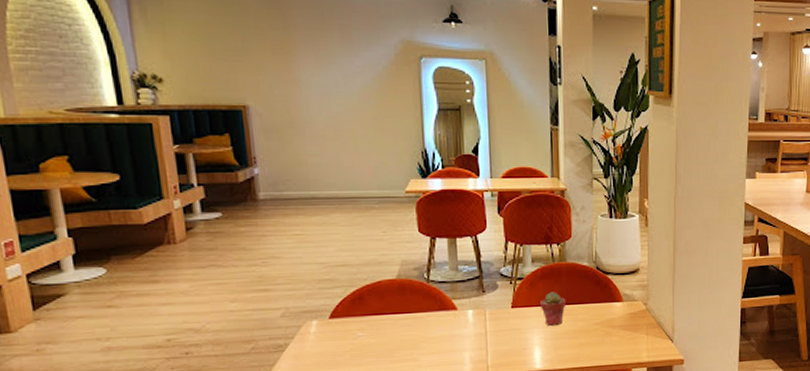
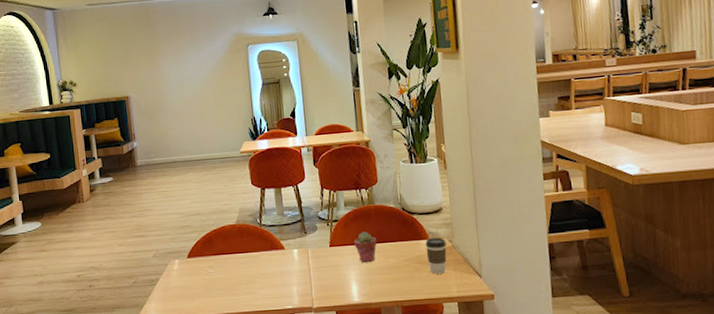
coffee cup: none [618,300,641,338] -> present [425,237,447,274]

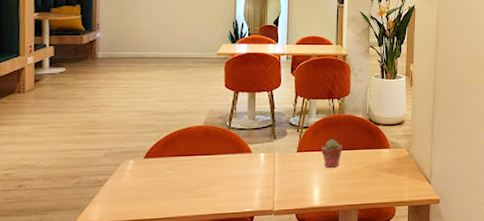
coffee cup: present [425,237,447,274] -> none [386,147,404,180]

